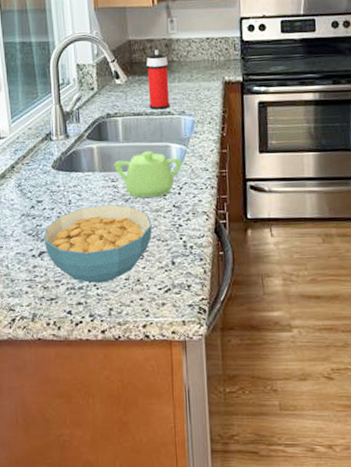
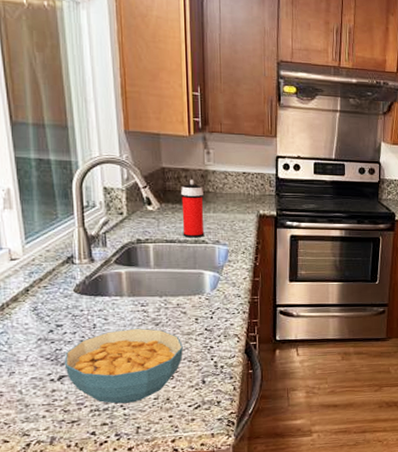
teapot: present [114,151,183,198] -> none [144,277,216,322]

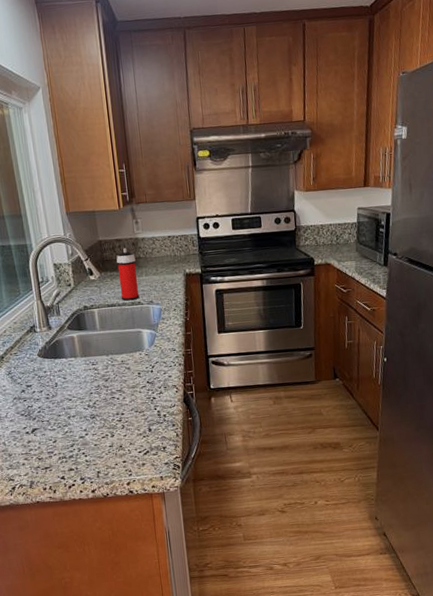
cereal bowl: present [64,328,183,404] -> none [35,384,130,452]

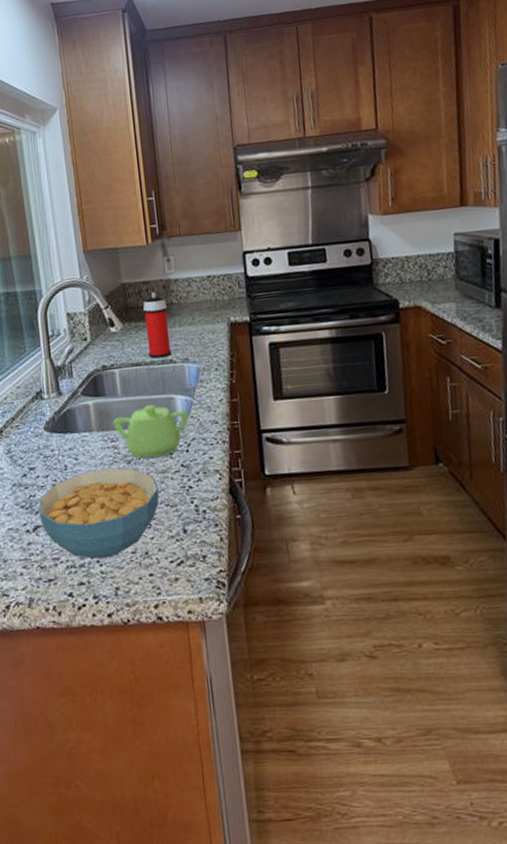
cereal bowl: none [35,384,130,452] -> present [38,467,160,559]
teapot: none [93,336,153,377] -> present [112,404,189,458]

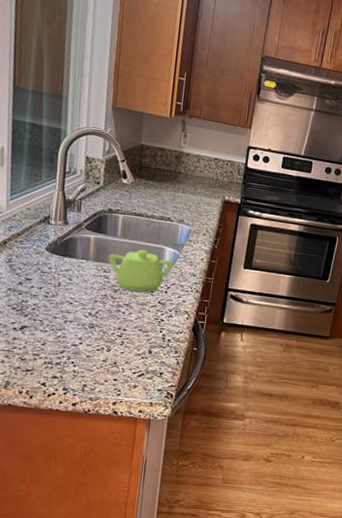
cereal bowl: present [38,467,160,559] -> none [27,291,136,361]
spray can: present [143,292,172,359] -> none [151,158,176,215]

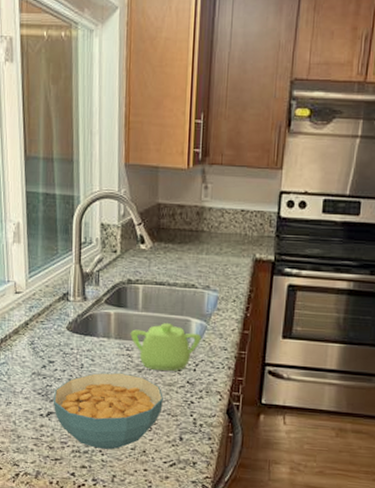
cereal bowl: none [27,291,136,361] -> present [53,372,163,450]

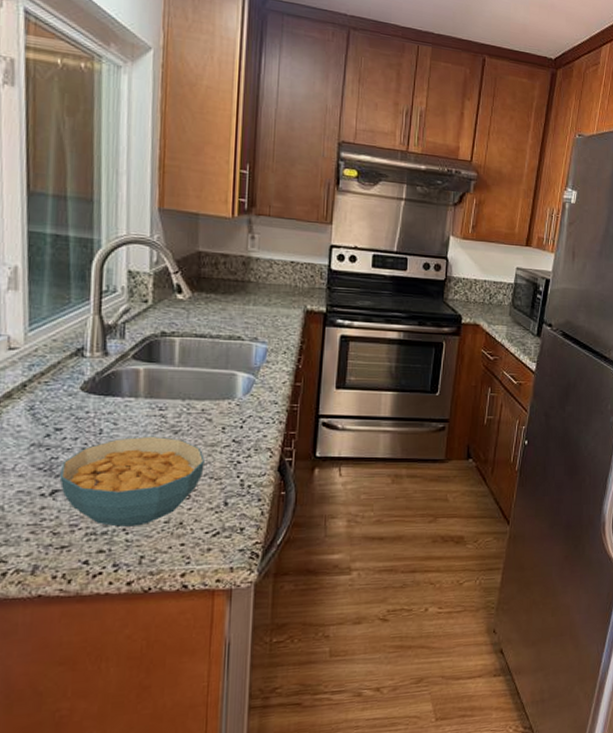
teapot: present [130,323,201,371] -> none [164,378,249,430]

